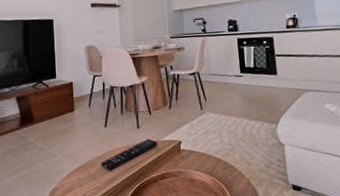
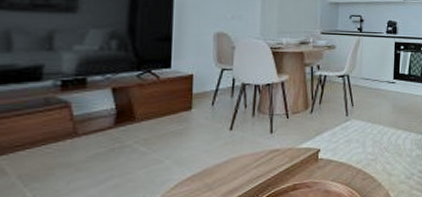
remote control: present [100,138,158,171] -> none [220,145,292,181]

